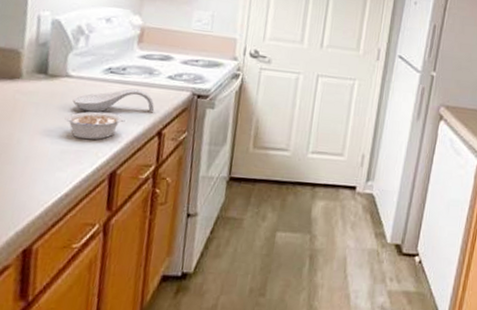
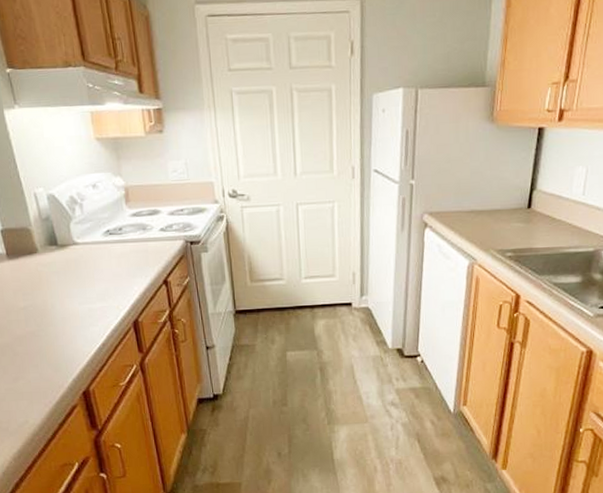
legume: present [64,111,126,140] -> none [83,270,134,297]
spoon rest: present [72,88,155,113] -> none [85,245,156,272]

